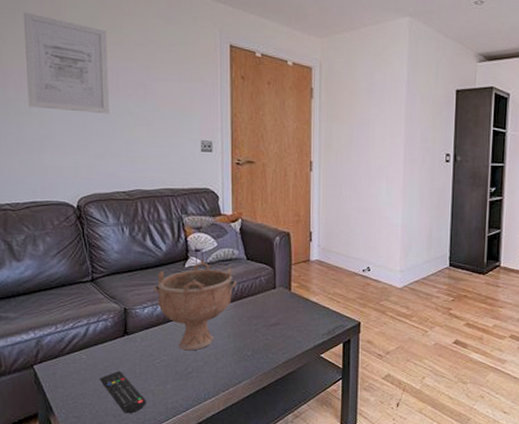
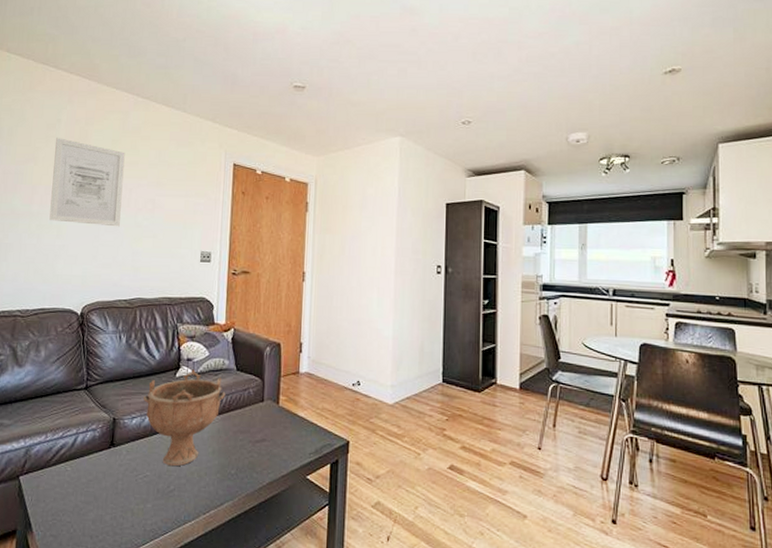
remote control: present [100,370,146,414] -> none [81,485,125,535]

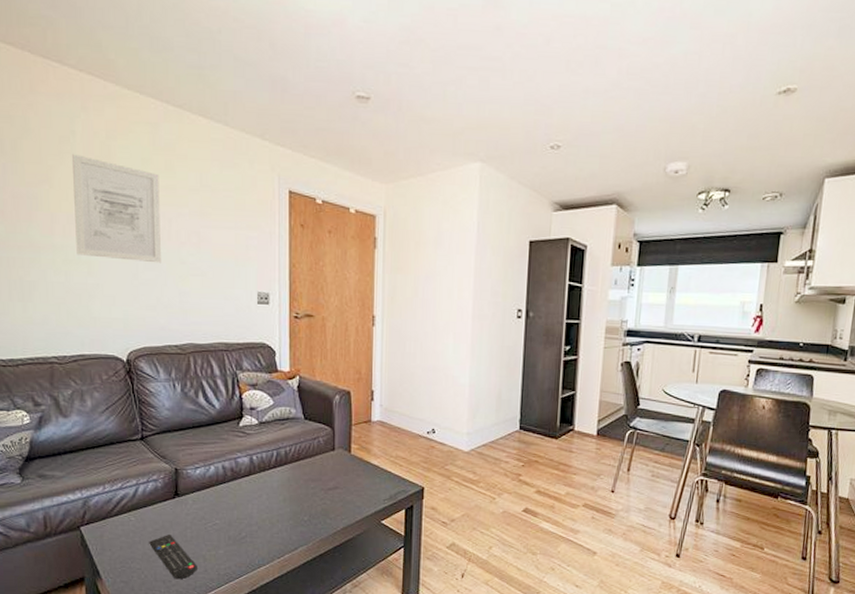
remote control: none [81,485,125,535] -> present [149,533,197,580]
decorative bowl: present [143,369,226,467] -> none [206,418,294,515]

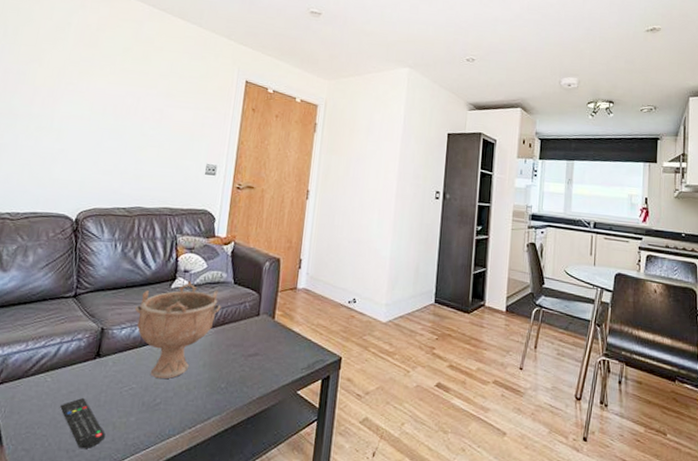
wall art: present [72,154,161,263] -> none [50,41,136,135]
decorative bowl: none [206,418,294,515] -> present [135,281,221,379]

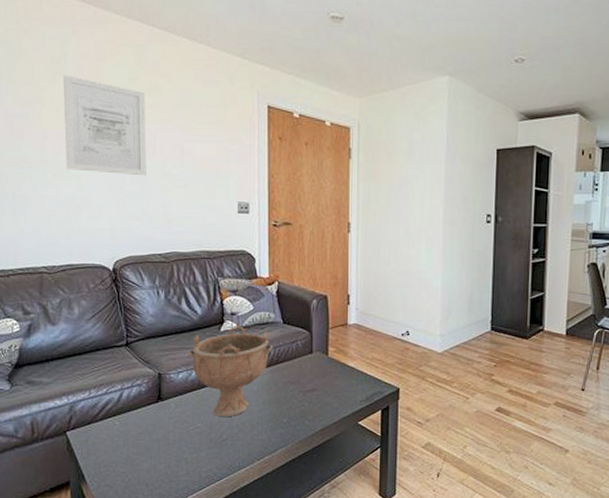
wall art: none [50,41,136,135] -> present [64,75,146,176]
remote control: present [60,397,105,449] -> none [133,437,179,483]

